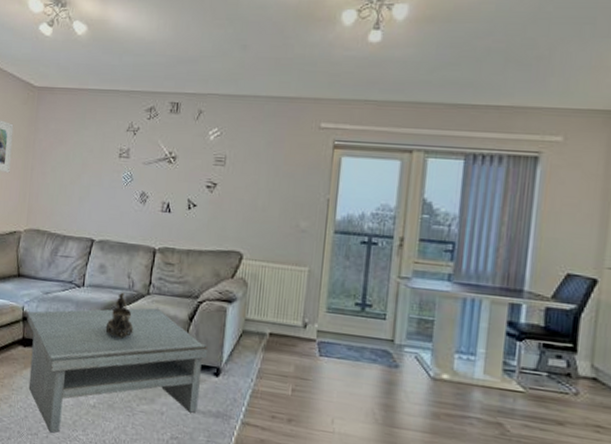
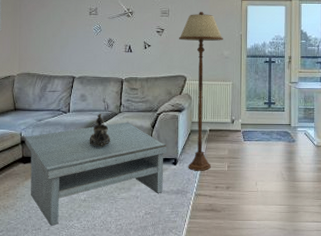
floor lamp: none [234,161,301,391] -> present [179,11,223,171]

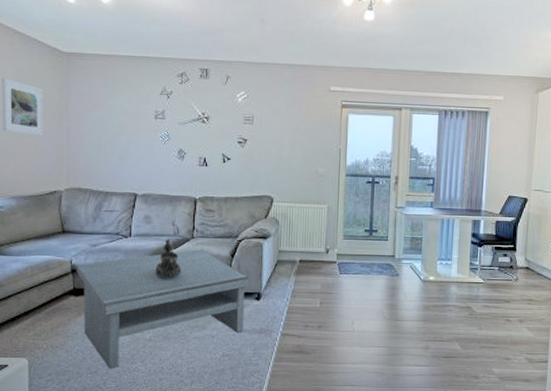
floor lamp: present [179,11,223,171] -> none [265,119,319,308]

